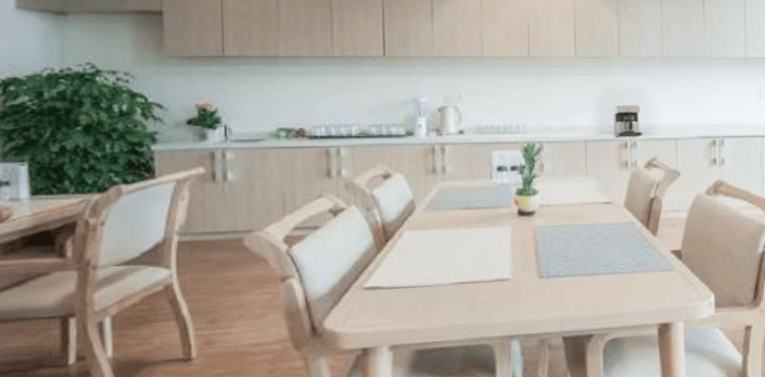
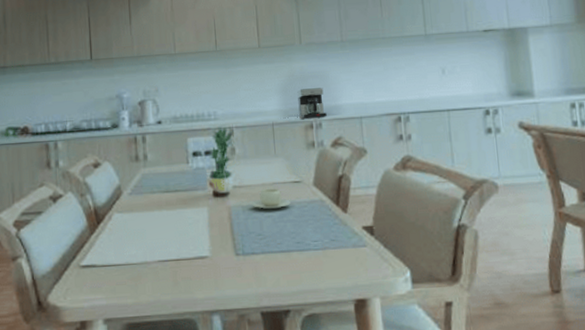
teacup: none [559,208,601,231] -> present [252,188,292,210]

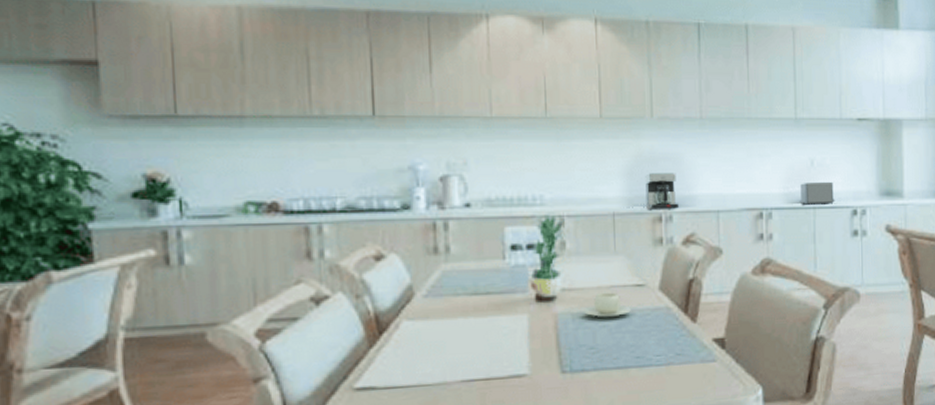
toaster: none [434,86,468,110] -> present [800,181,835,206]

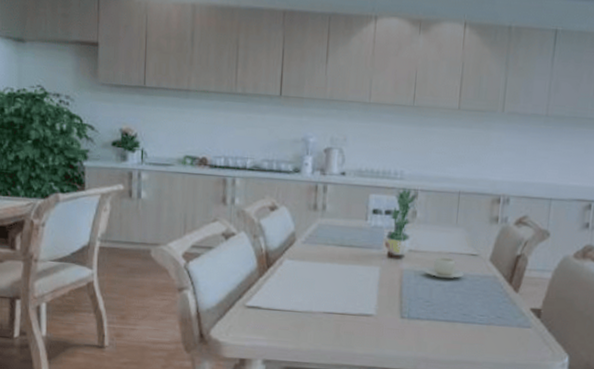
coffee maker: present [645,173,679,211] -> none [487,160,518,194]

